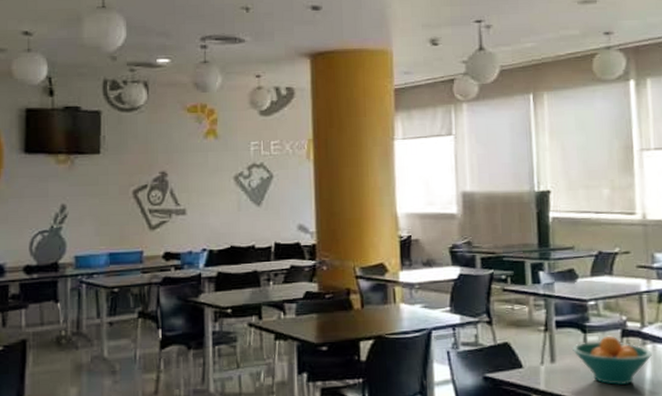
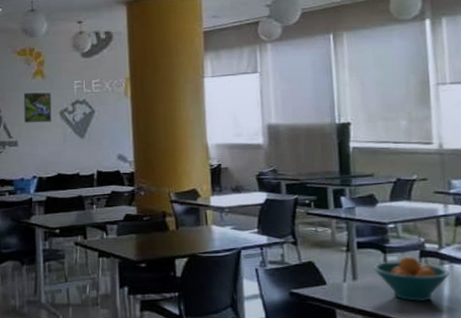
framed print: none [193,154,225,189] -> present [23,92,52,123]

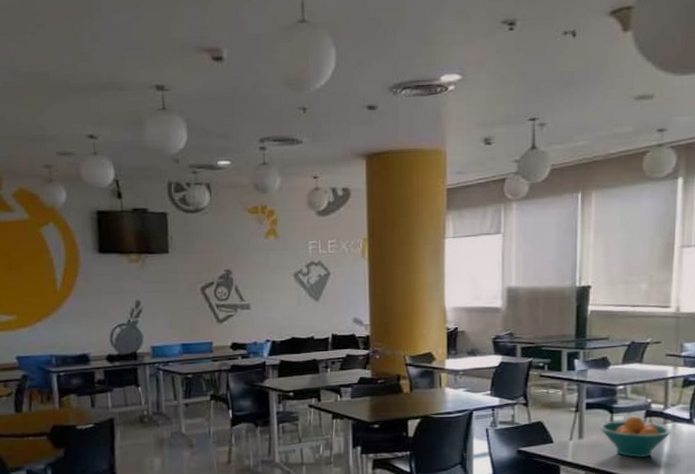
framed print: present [23,92,52,123] -> none [255,253,286,286]

